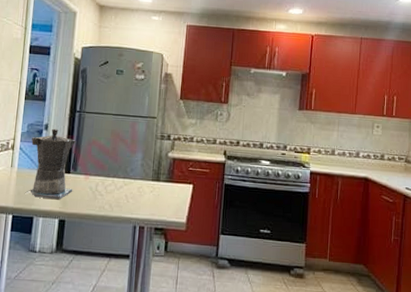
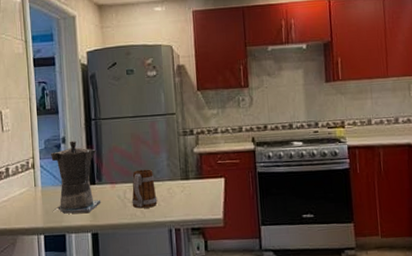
mug: none [102,165,128,203] -> present [131,169,158,209]

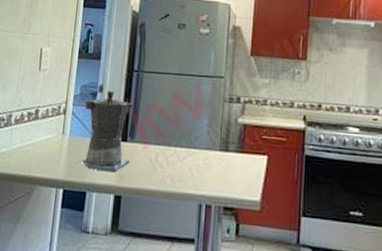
mug: present [131,169,158,209] -> none [163,132,192,177]

